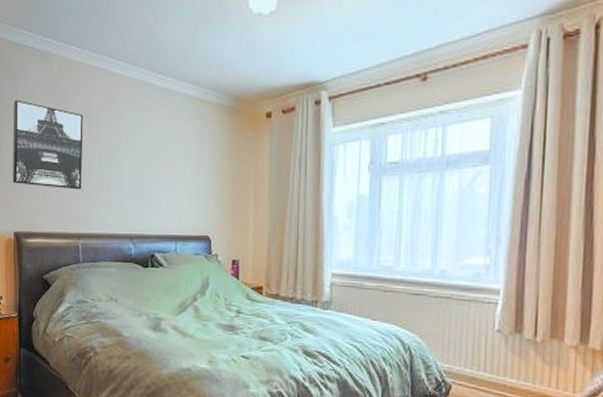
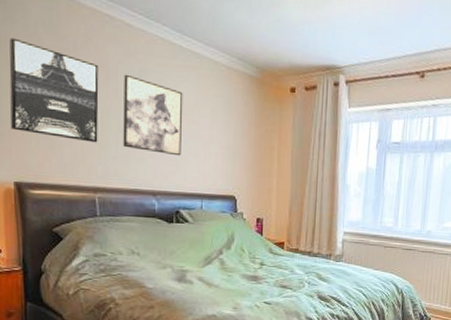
wall art: none [103,120,158,197] -> present [123,74,183,156]

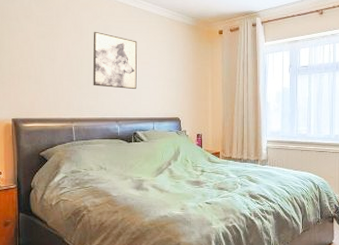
wall art: present [9,37,99,143] -> none [9,12,75,84]

